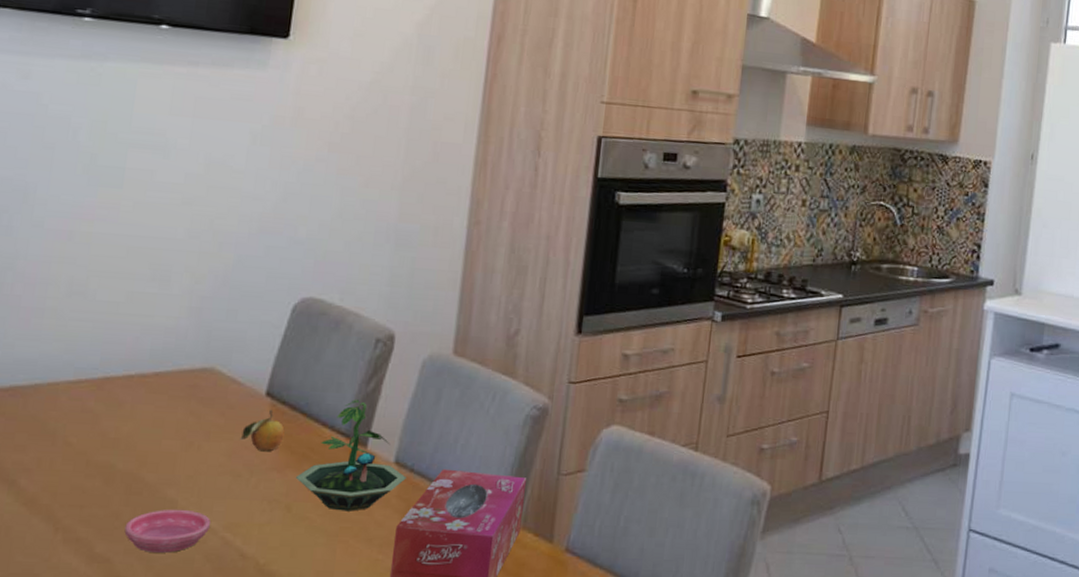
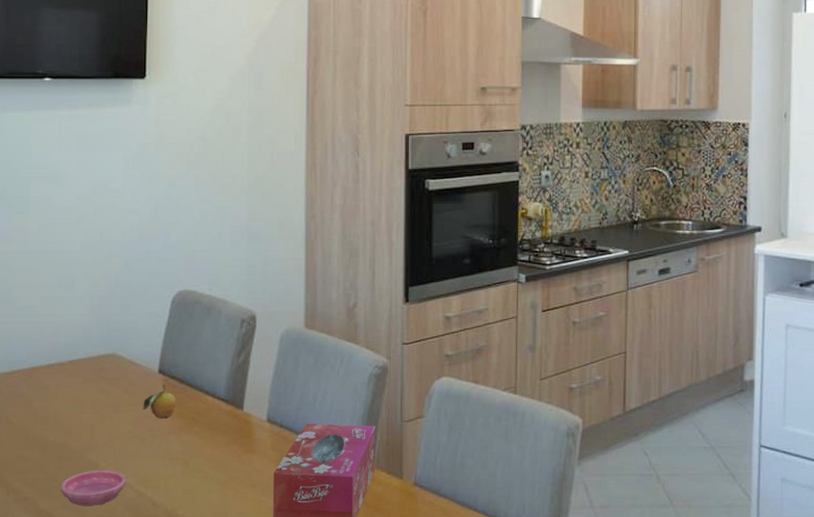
terrarium: present [295,400,406,511] -> none [189,371,277,463]

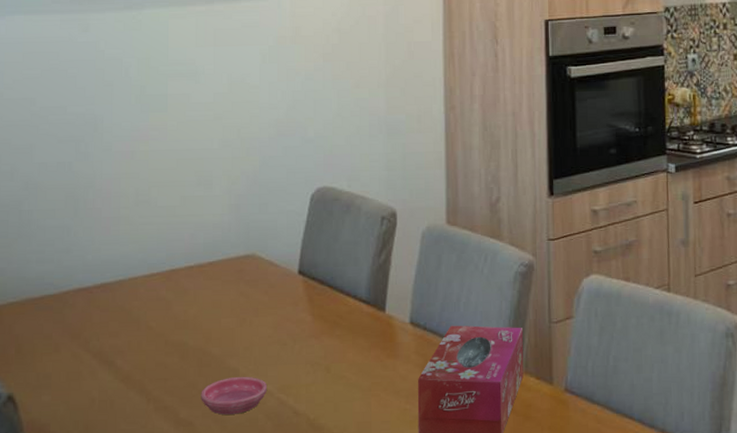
fruit: present [142,383,176,419] -> none [282,285,317,322]

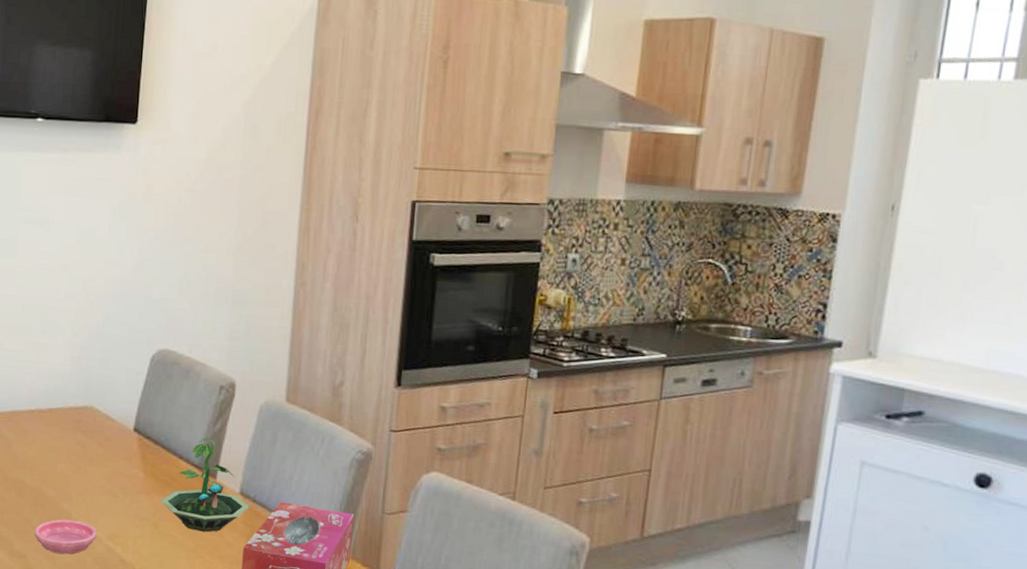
terrarium: none [330,271,421,369] -> present [160,438,250,532]

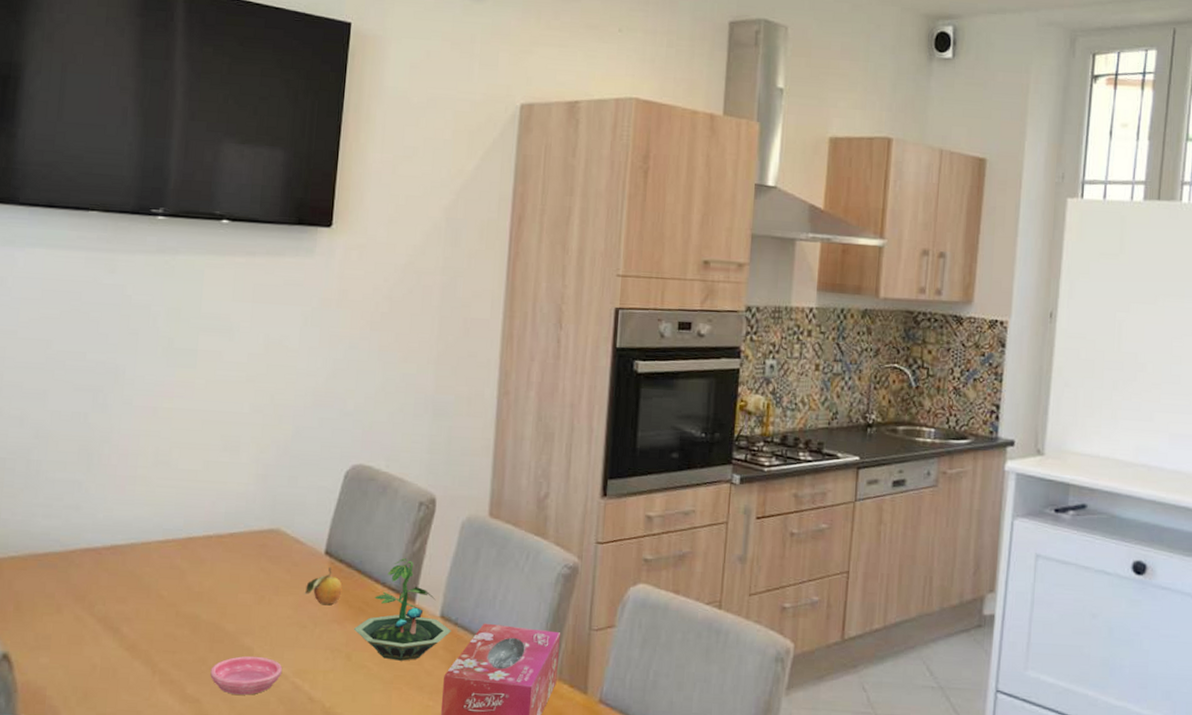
fruit: none [115,442,150,478] -> present [304,566,343,606]

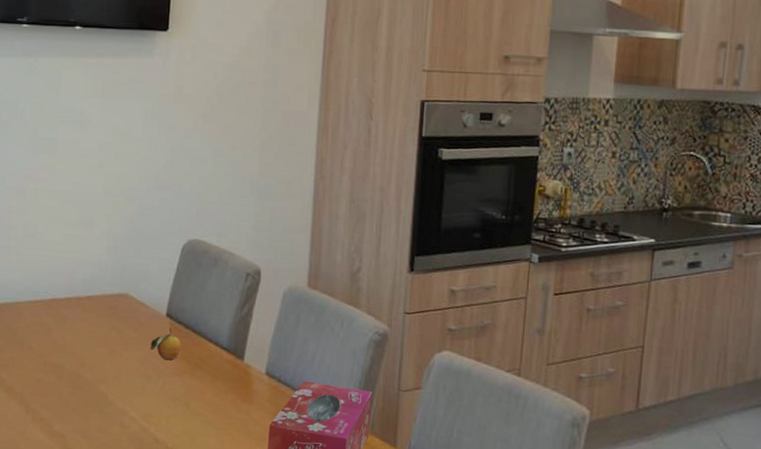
saucer: present [210,656,283,695] -> none [73,401,132,434]
terrarium: present [353,558,451,661] -> none [191,322,275,411]

